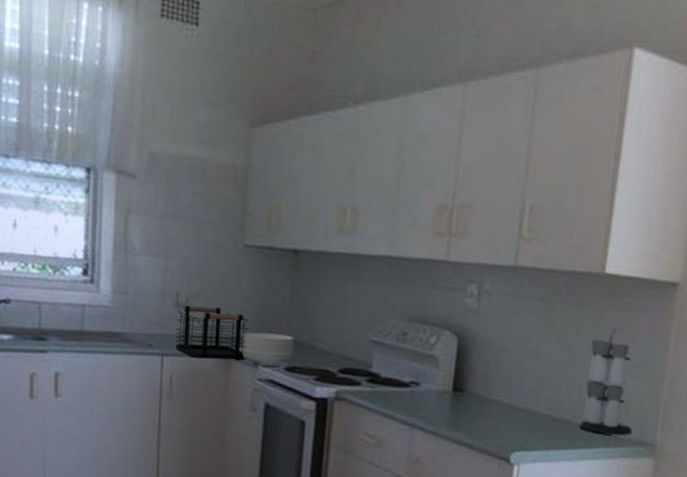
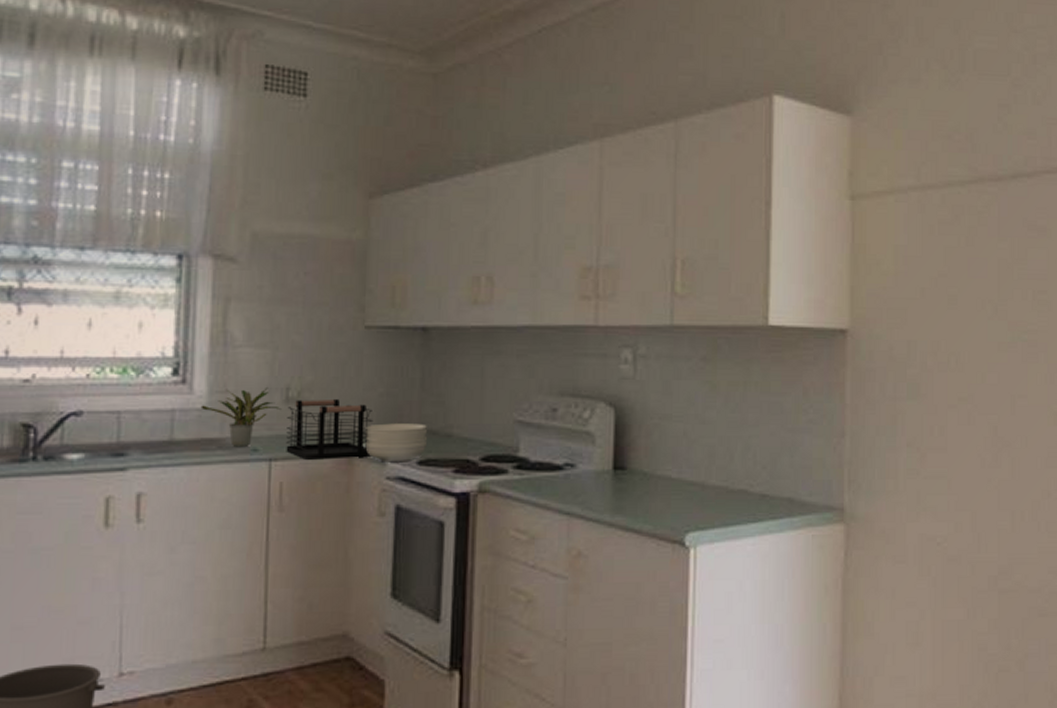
potted plant: none [106,290,172,343] -> present [200,388,281,448]
spice rack: present [579,328,633,436] -> none [758,383,817,503]

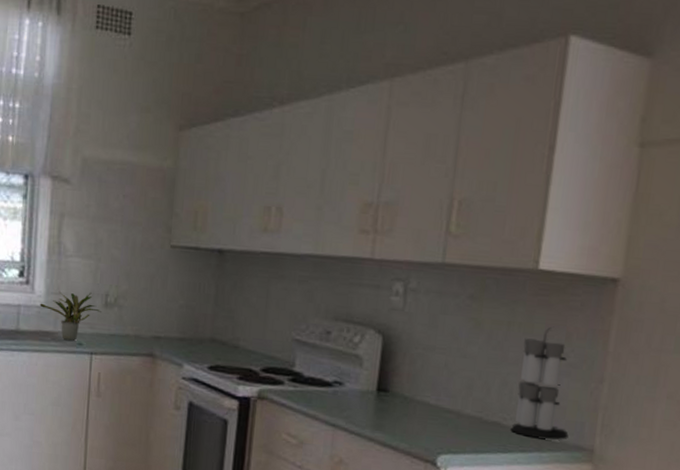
dish rack: present [286,398,373,461] -> none [104,305,174,359]
bowl: present [365,423,428,462] -> none [166,331,219,366]
spice rack: none [758,383,817,503] -> present [510,326,569,440]

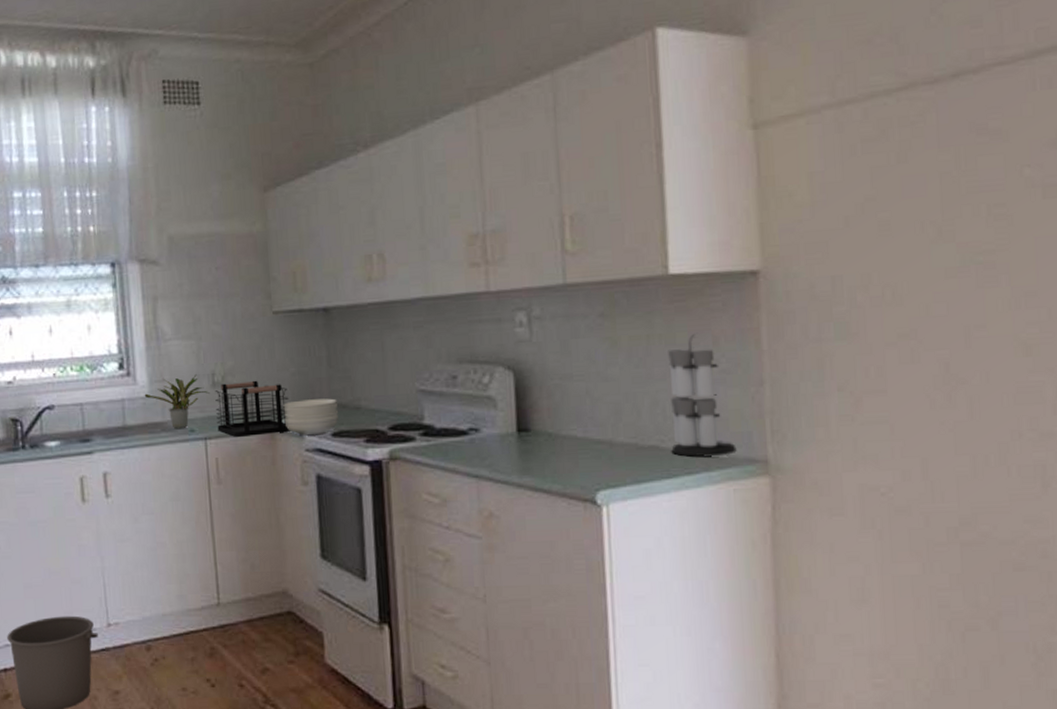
dish rack: none [104,305,174,359] -> present [215,380,290,438]
bowl: none [166,331,219,366] -> present [283,398,339,436]

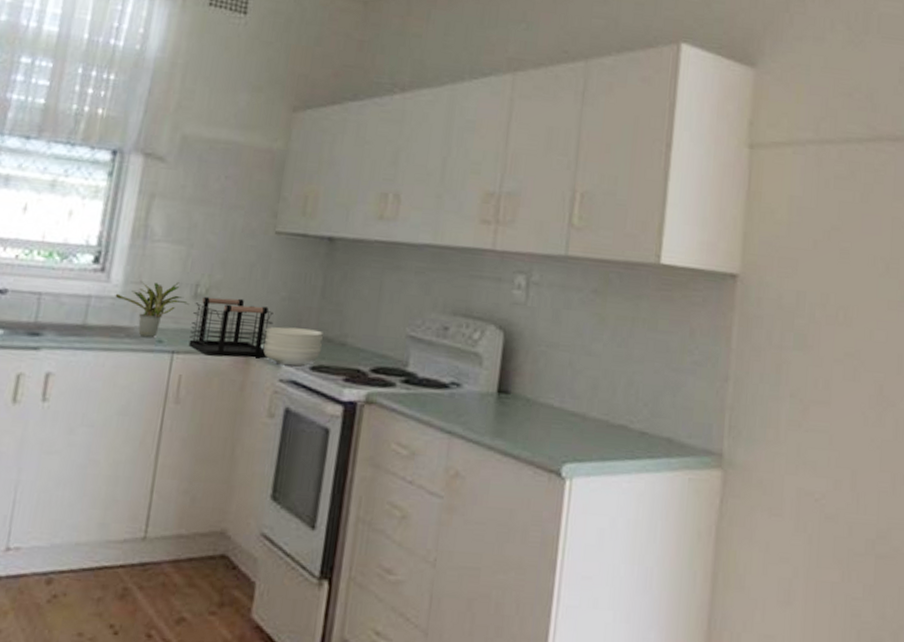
spice rack: present [668,332,737,457] -> none [638,322,697,444]

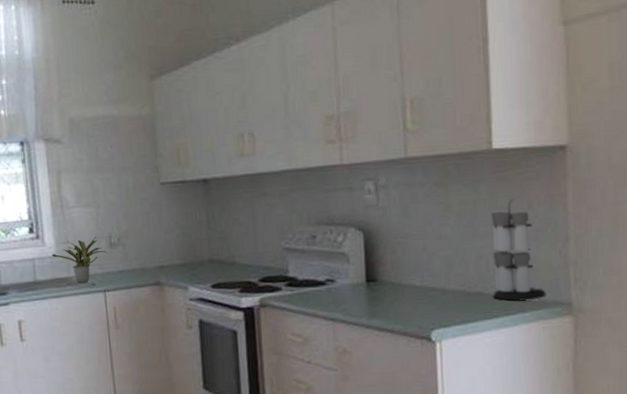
dish rack: present [188,296,274,359] -> none [112,241,176,290]
bowl: present [263,326,324,367] -> none [170,256,218,288]
spice rack: none [638,322,697,444] -> present [491,198,546,301]

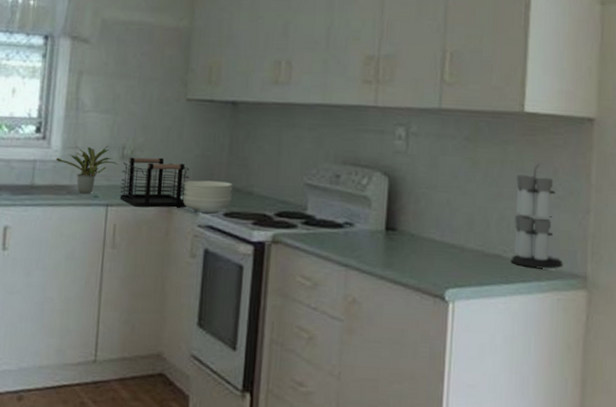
dish rack: none [112,241,176,290] -> present [120,157,190,208]
bowl: none [170,256,218,288] -> present [182,180,234,214]

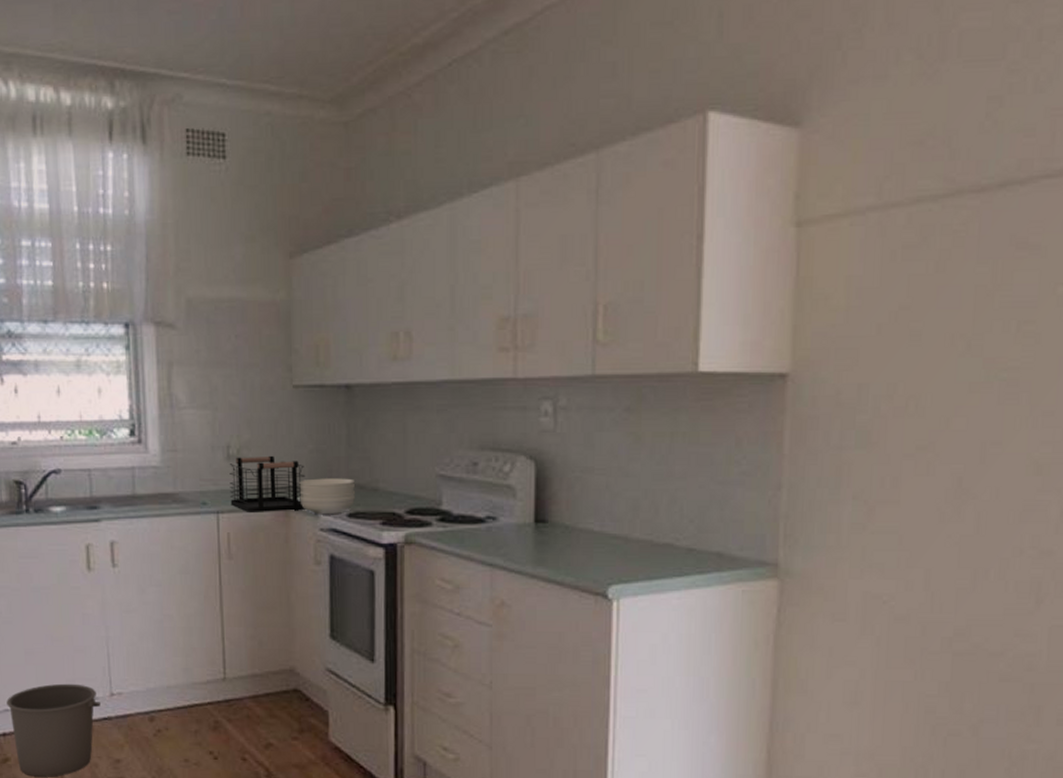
potted plant: present [56,145,118,194] -> none [155,446,224,502]
spice rack: present [511,163,563,269] -> none [685,433,749,558]

